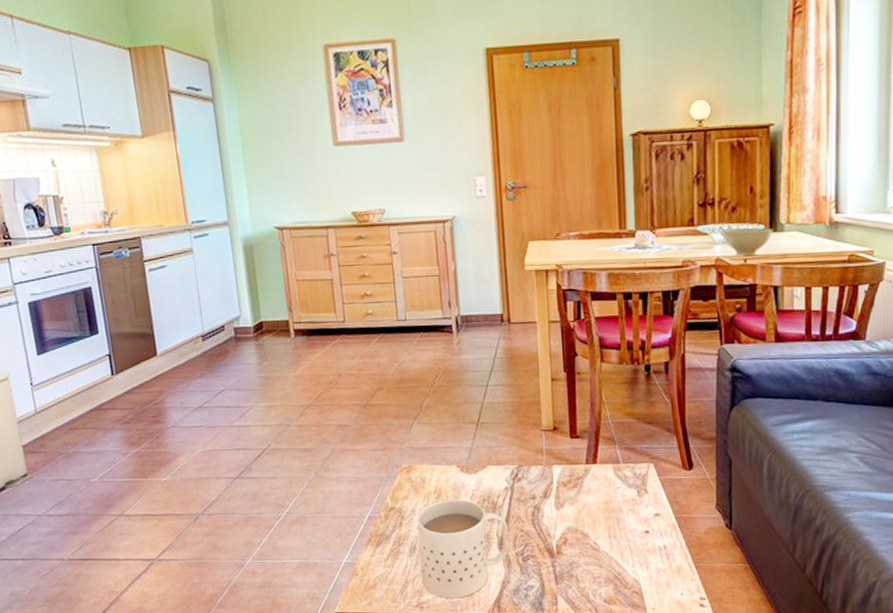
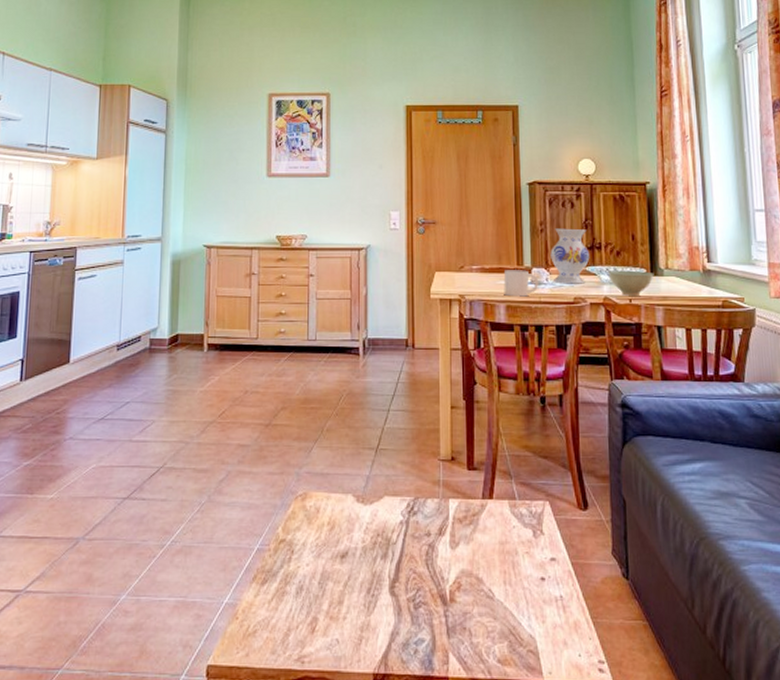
mug: present [417,499,509,599] -> none [306,533,401,652]
mug: none [604,233,644,264] -> present [503,270,539,297]
vase: none [657,184,701,247] -> present [550,228,590,284]

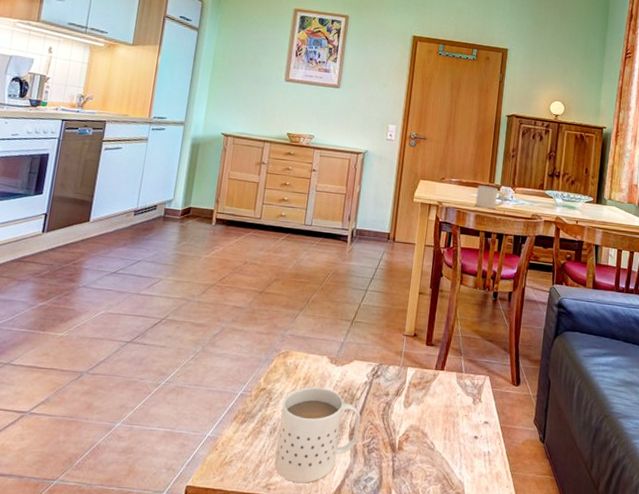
mug: none [306,533,401,652] -> present [275,387,361,483]
vase: present [550,228,590,284] -> none [517,156,550,204]
bowl: present [608,270,654,296] -> none [562,195,599,219]

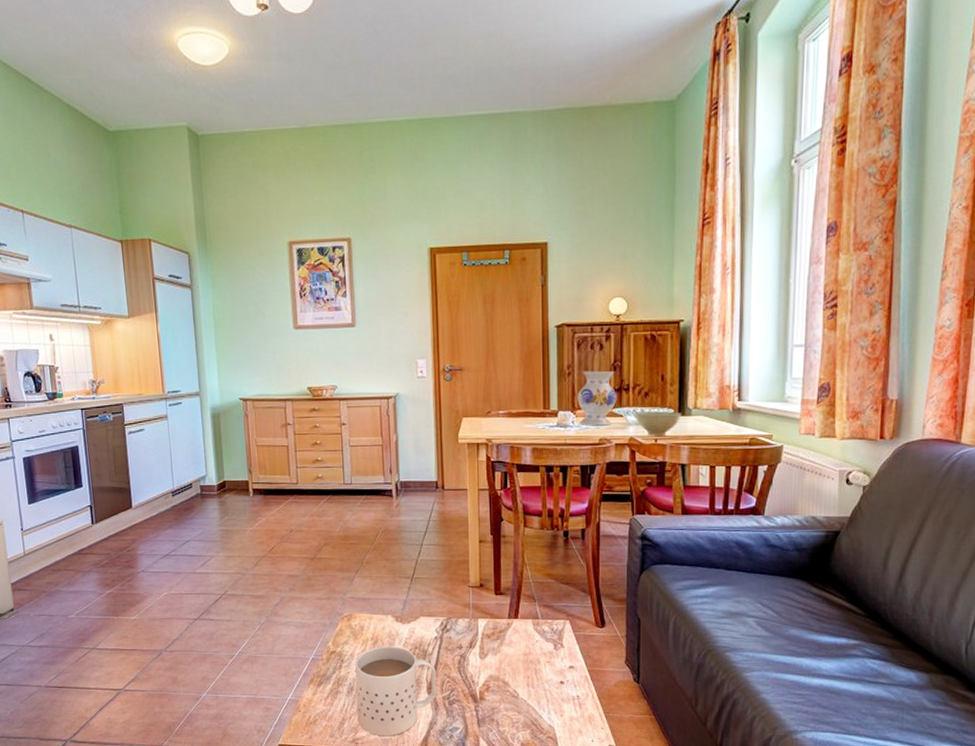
mug: present [475,185,506,209] -> none [530,413,565,440]
vase: none [517,156,550,204] -> present [577,370,617,426]
bowl: none [562,195,599,219] -> present [635,411,682,436]

